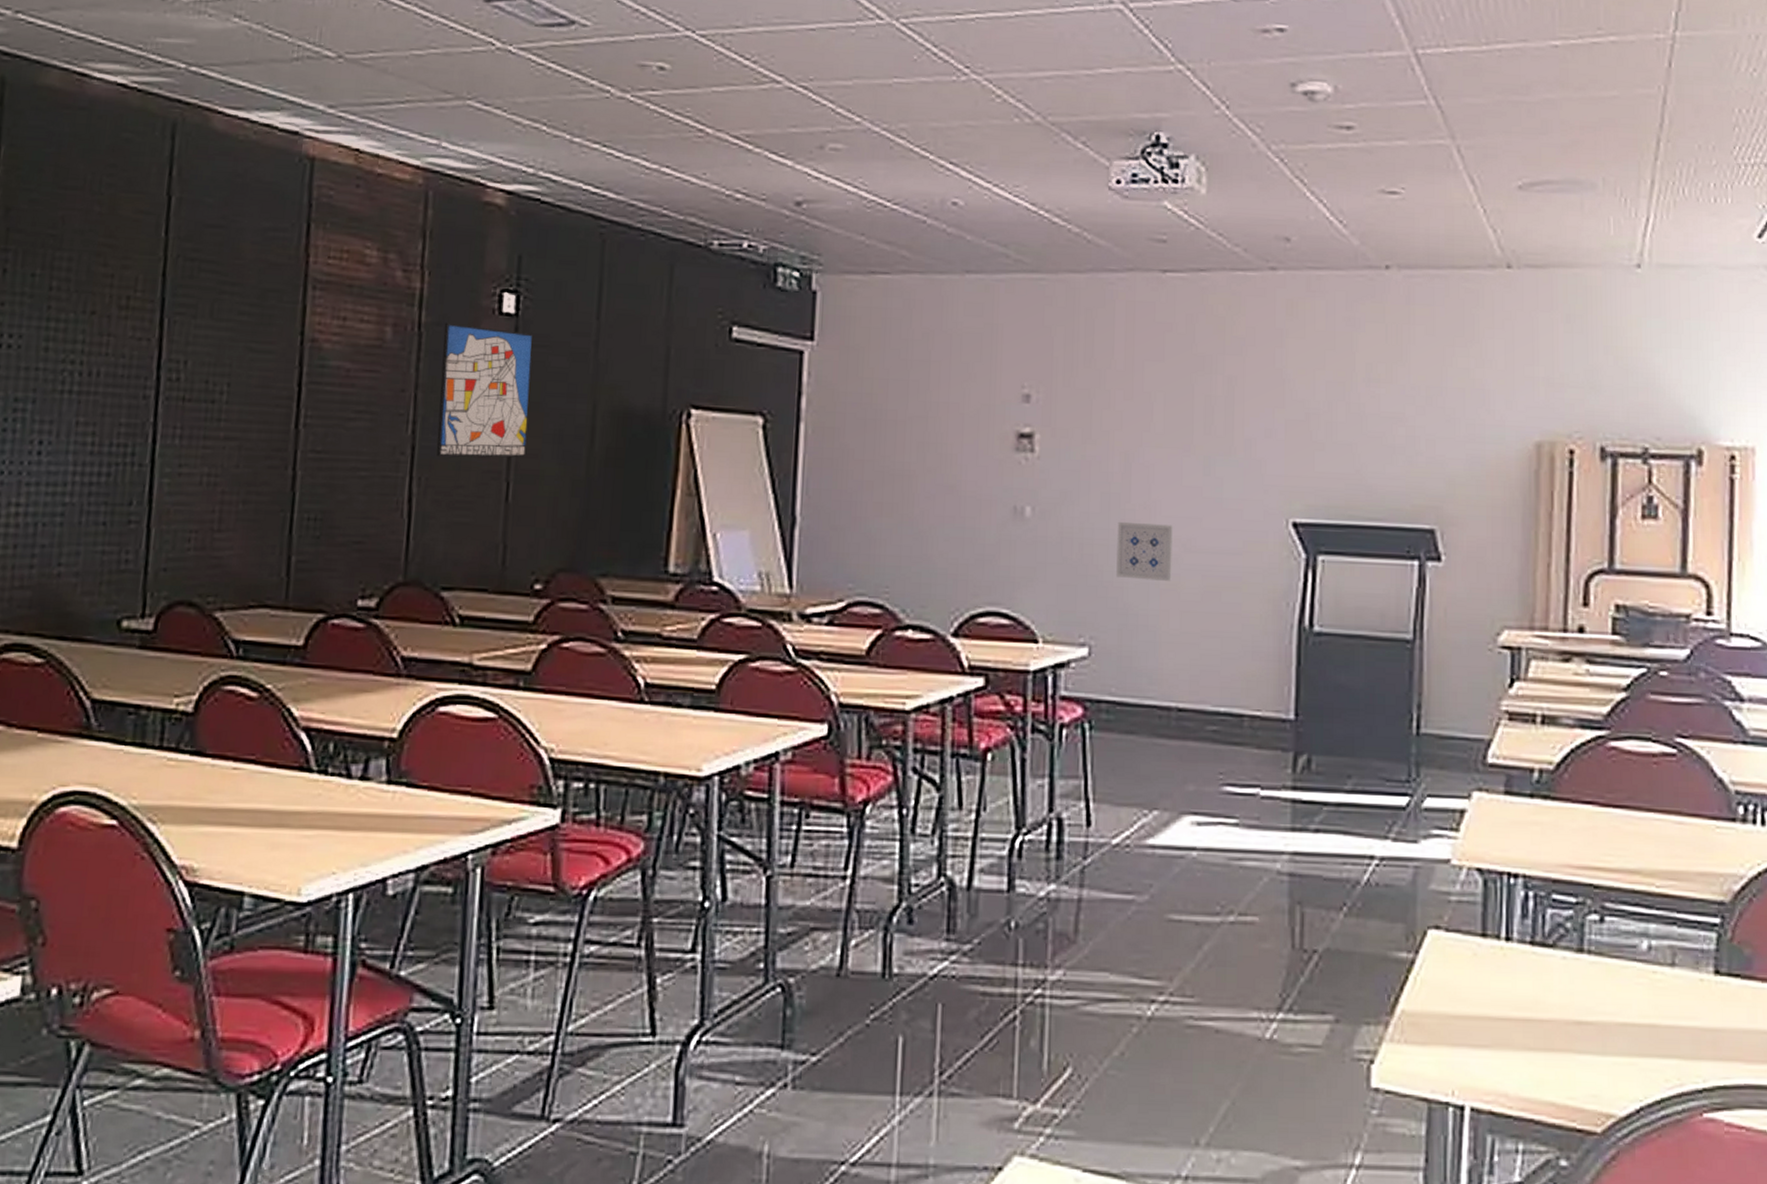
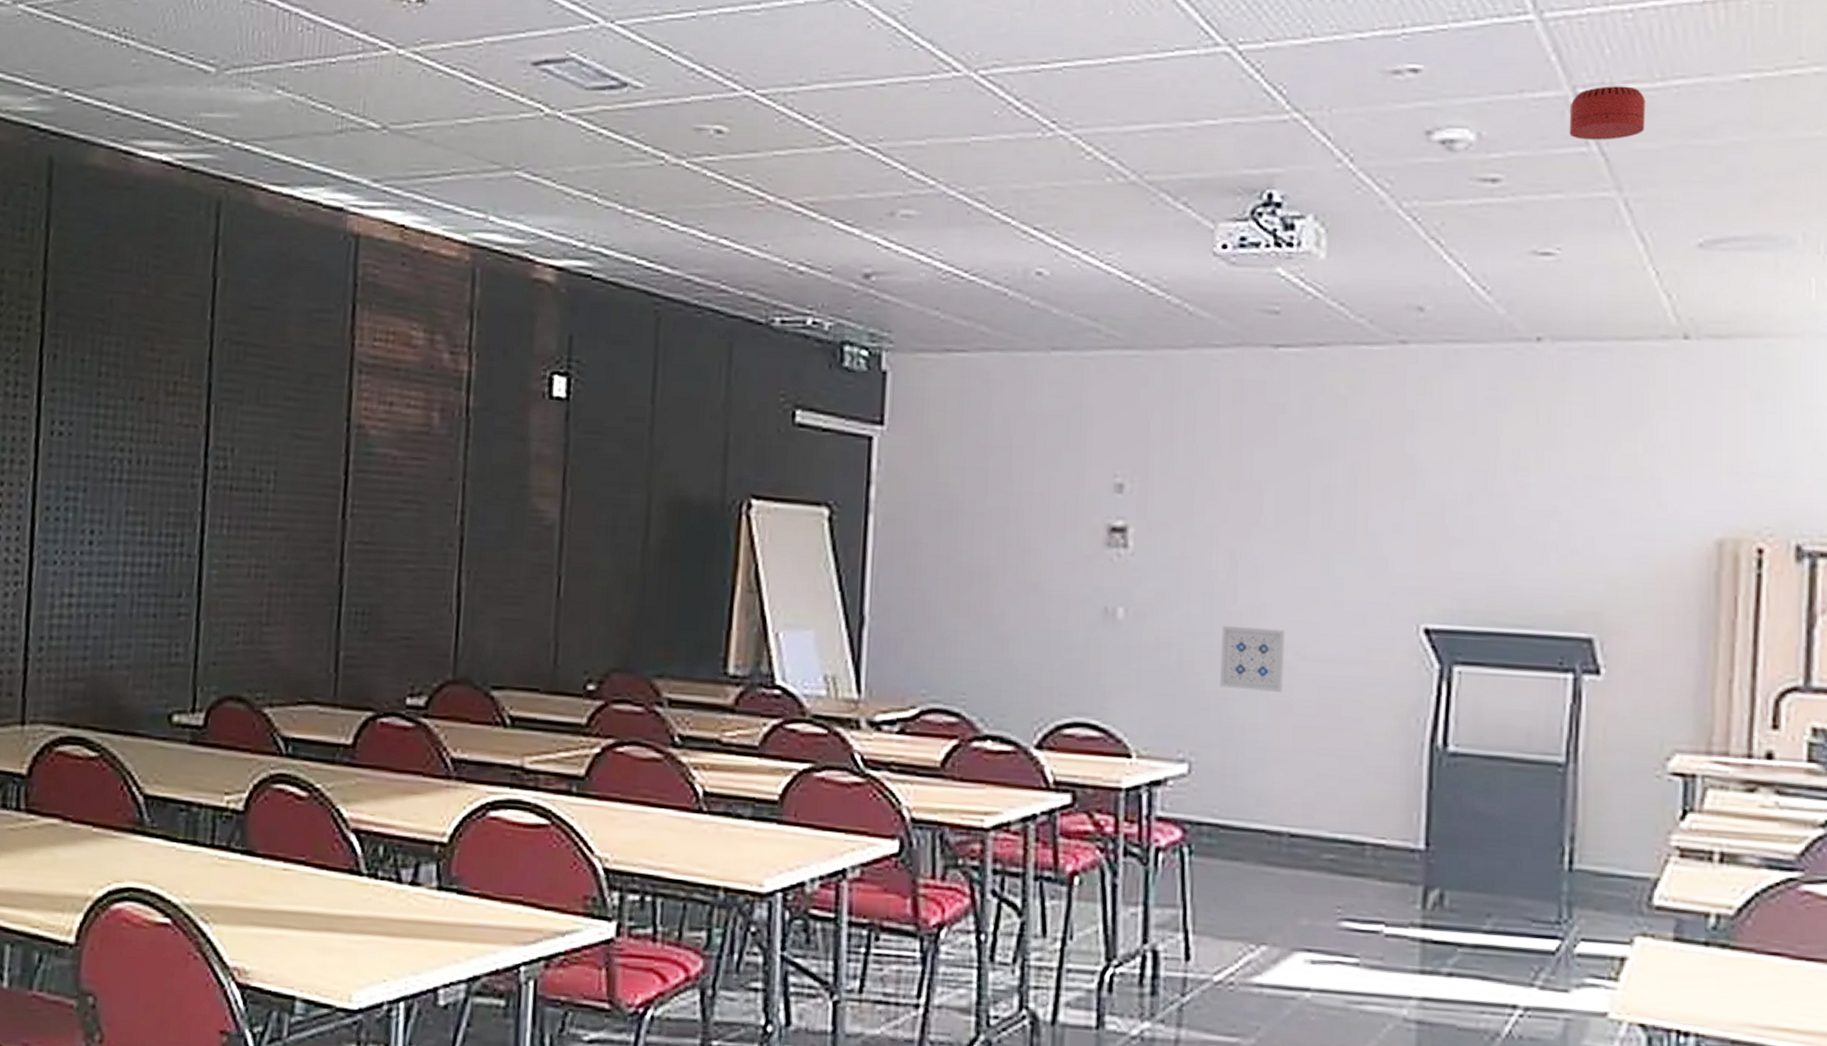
wall art: present [436,322,534,458] -> none [486,407,585,551]
smoke detector: none [1411,48,1474,95] -> present [1569,86,1646,140]

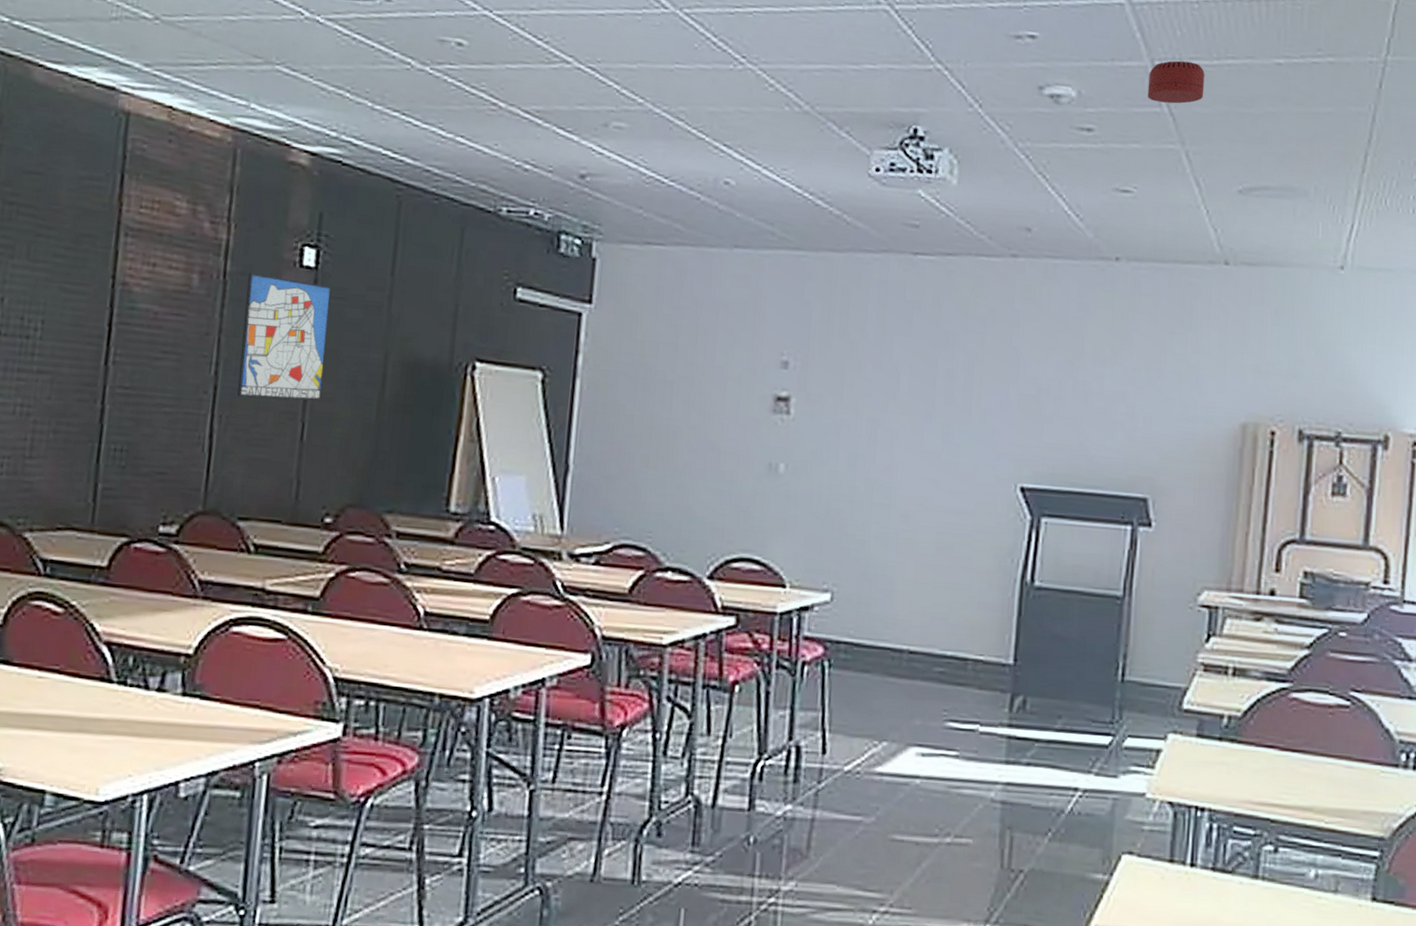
wall art: none [486,407,585,551] -> present [237,272,332,402]
wall art: present [1220,625,1286,692] -> none [859,480,913,536]

